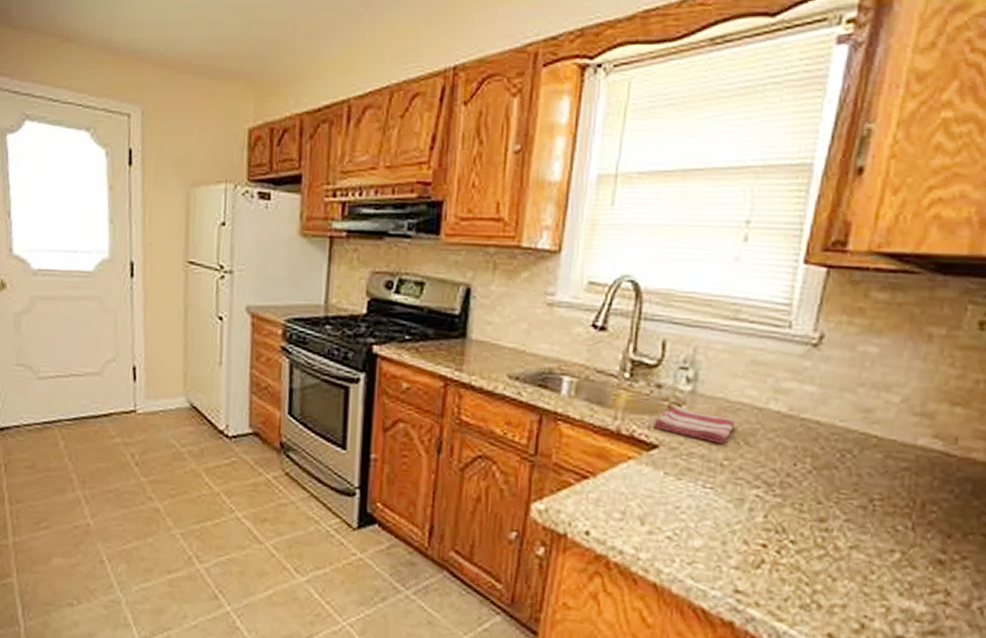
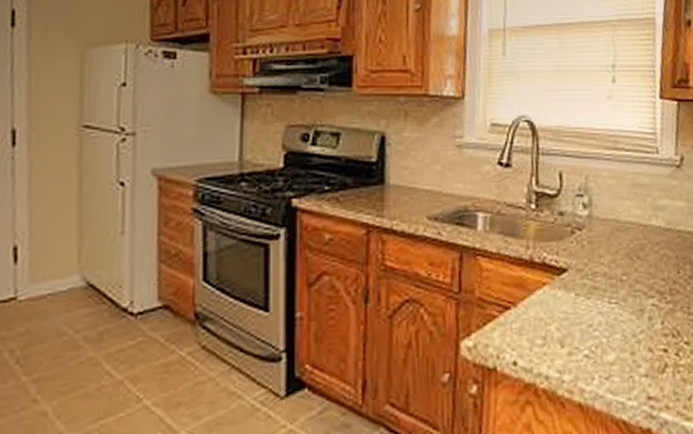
dish towel: present [652,406,735,444] -> none [560,231,627,261]

